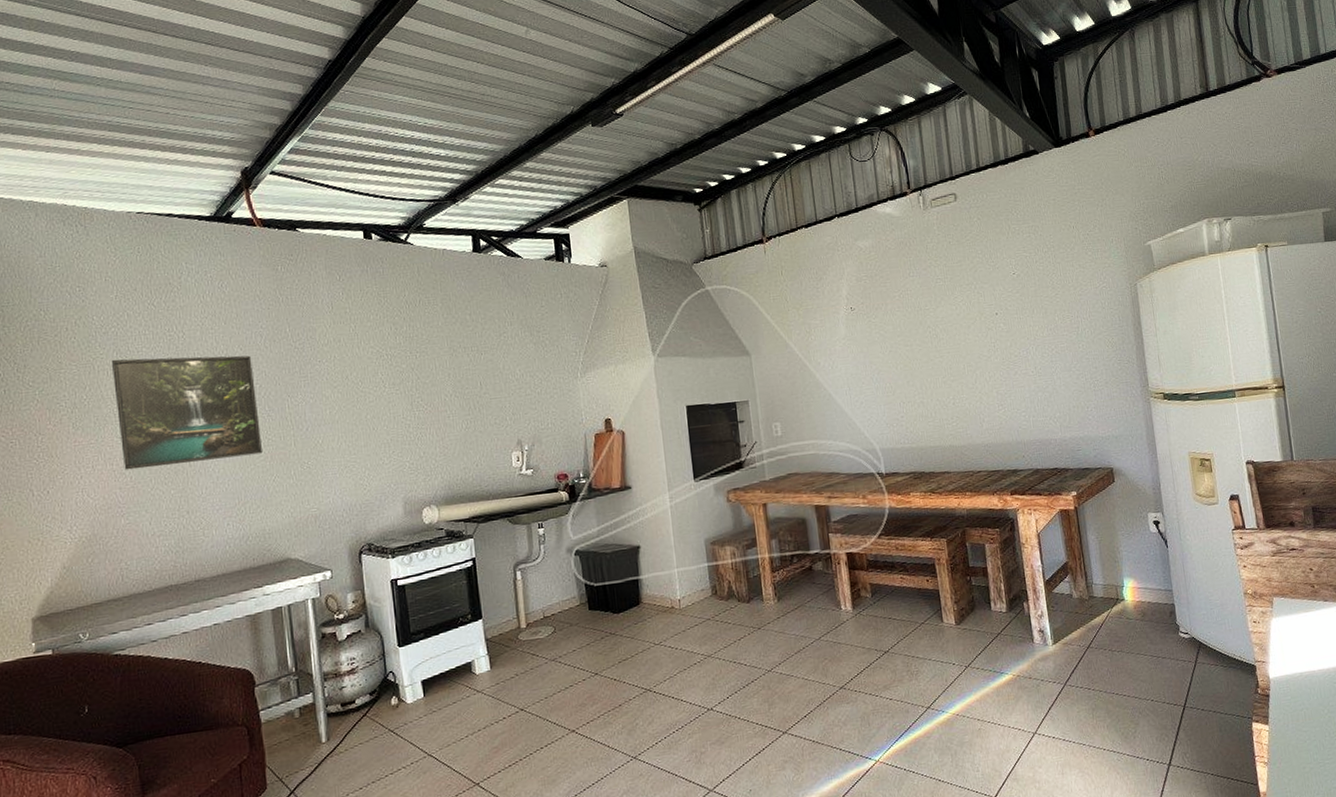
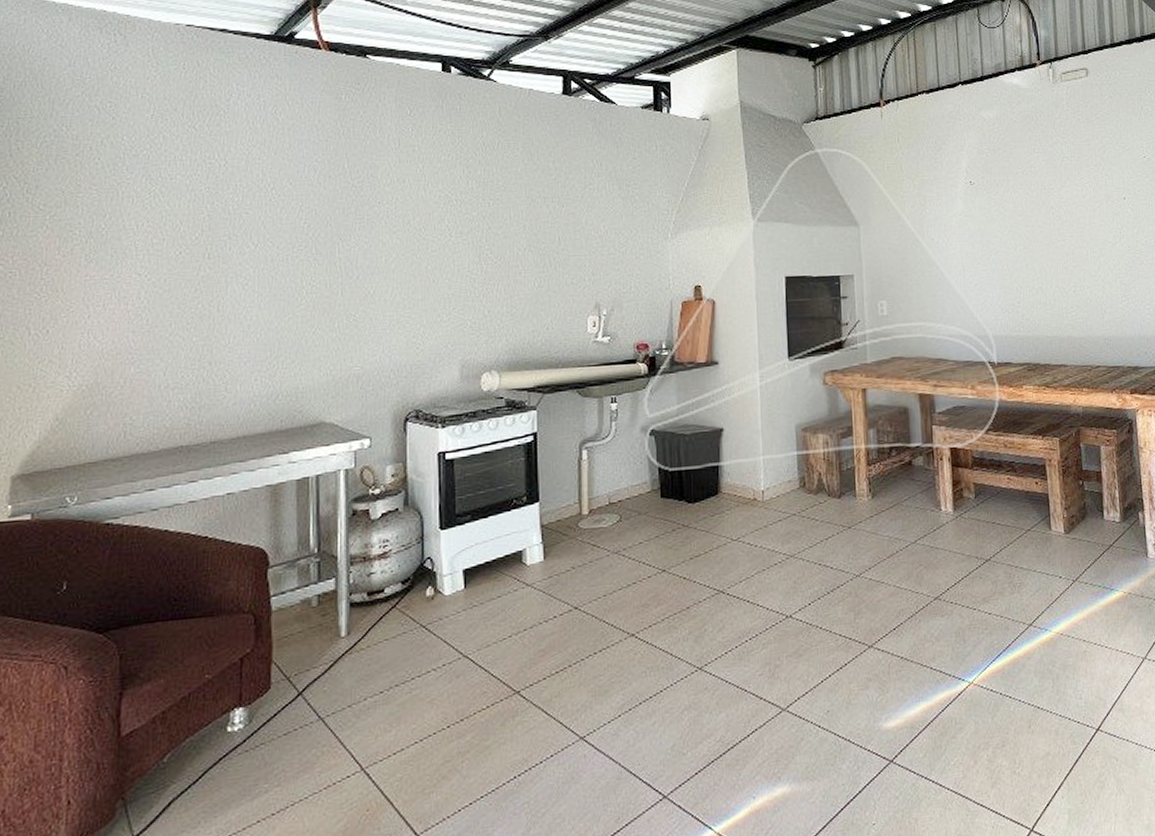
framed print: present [112,355,262,470] -> none [139,185,304,312]

